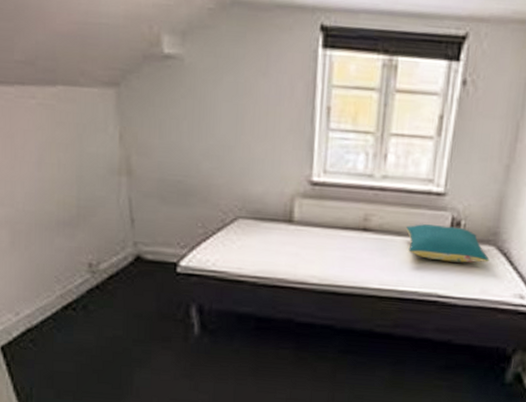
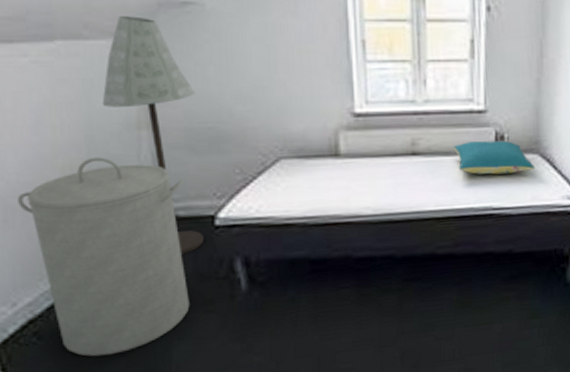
laundry hamper: none [22,196,154,370] -> present [16,157,190,357]
floor lamp: none [91,66,170,294] -> present [102,16,204,255]

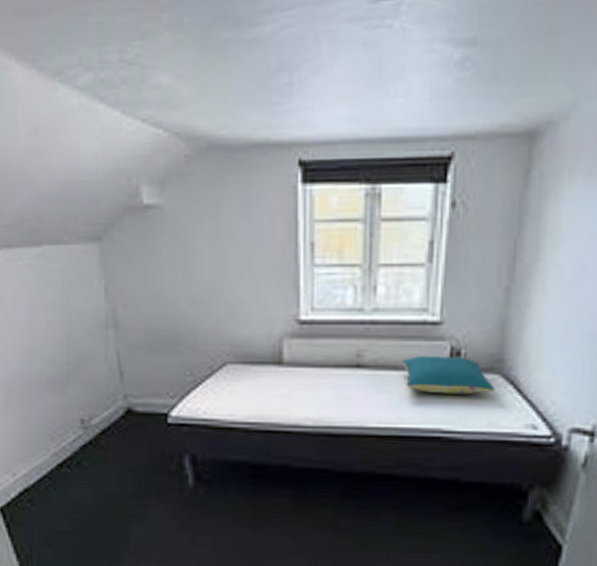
laundry hamper: present [16,157,190,357] -> none [15,353,145,527]
floor lamp: present [102,16,204,255] -> none [78,221,158,447]

